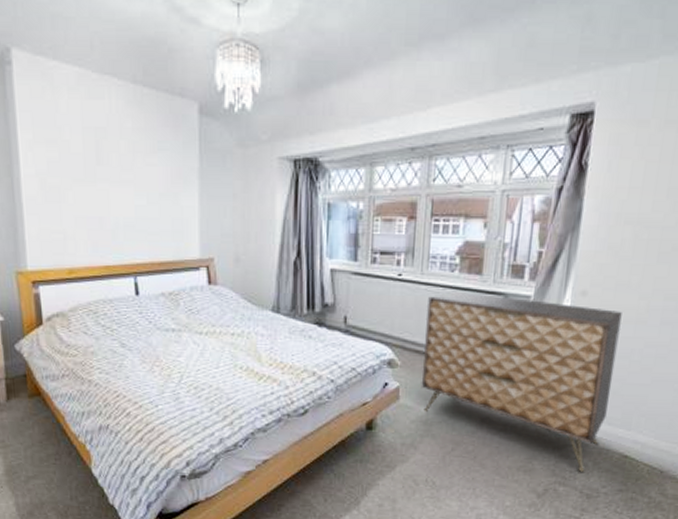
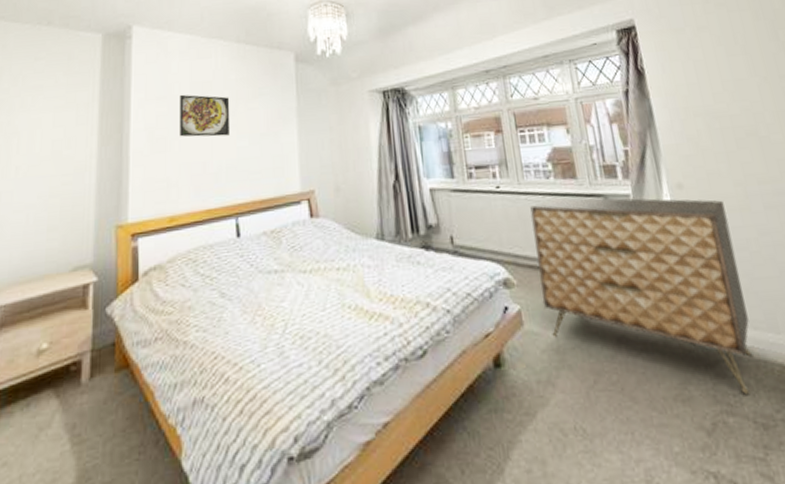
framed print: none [70,139,128,192] -> present [179,94,231,137]

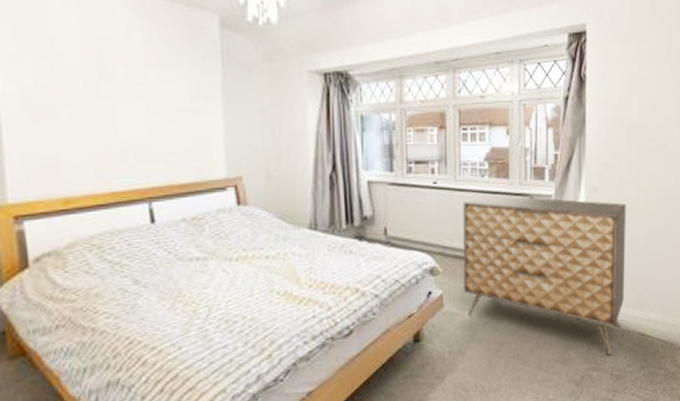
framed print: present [179,94,231,137] -> none [65,52,138,109]

